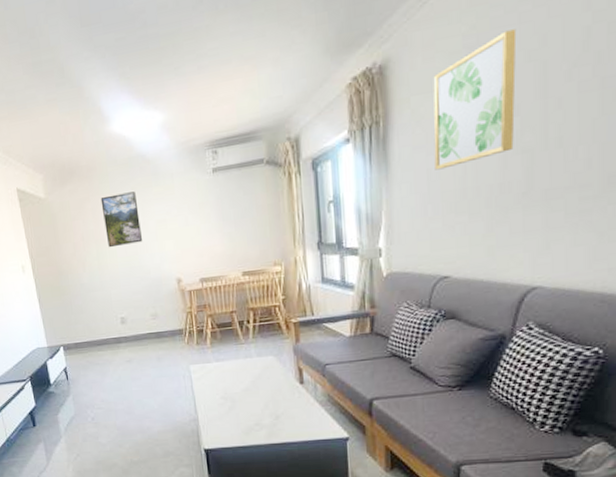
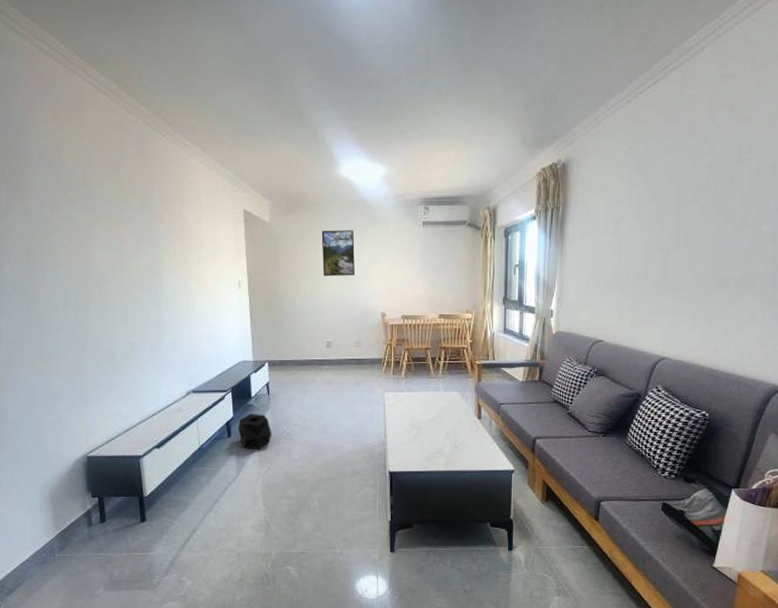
speaker: none [41,400,77,438] -> present [238,414,272,450]
wall art: present [433,29,517,170] -> none [598,156,662,253]

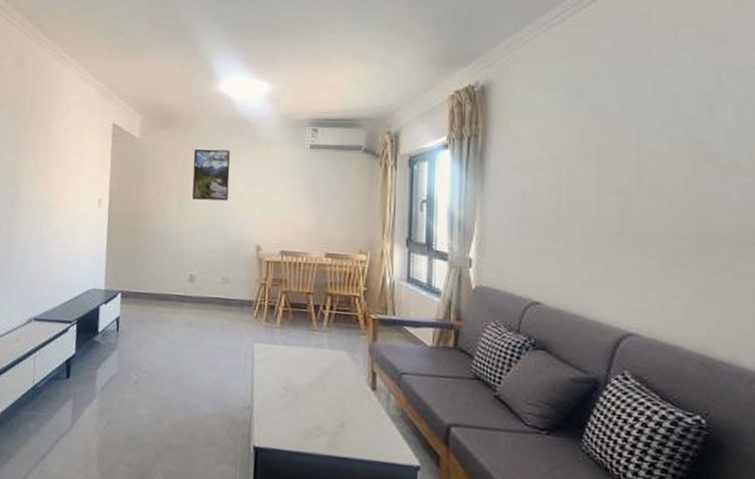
speaker: present [238,414,272,450] -> none [79,352,117,399]

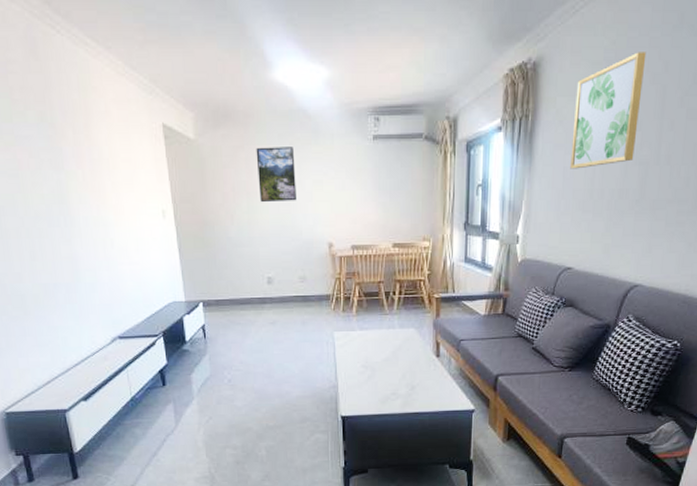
wall art: none [530,80,611,193] -> present [570,52,647,169]

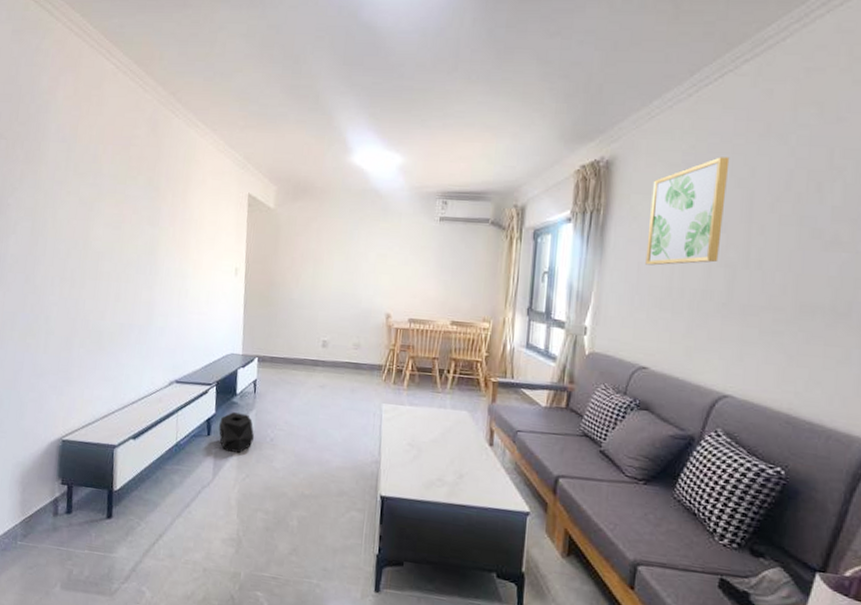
speaker: none [173,360,212,399] -> present [219,412,255,454]
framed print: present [256,147,296,203] -> none [325,220,363,271]

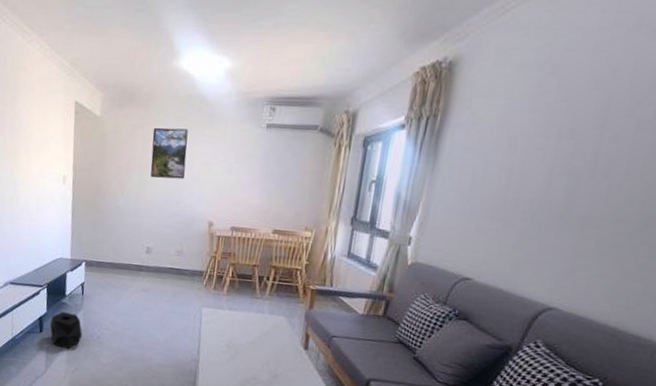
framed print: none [325,220,363,271] -> present [150,127,188,179]
wall art: present [645,157,730,266] -> none [480,55,590,175]

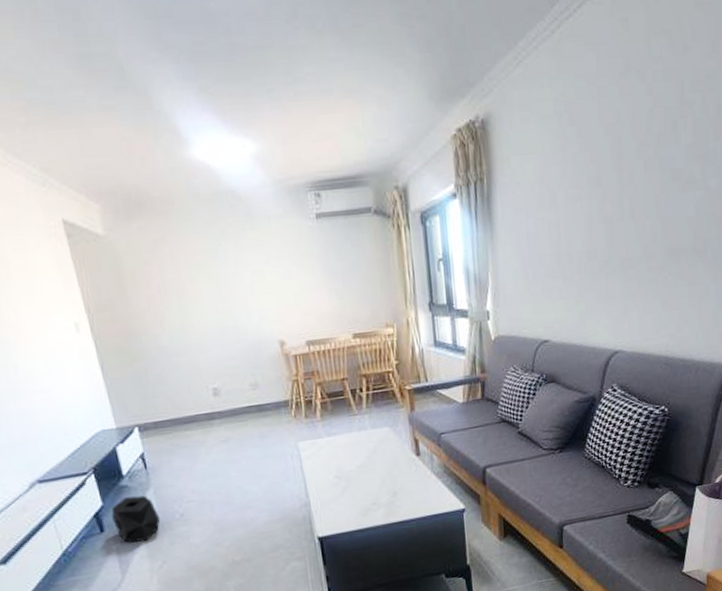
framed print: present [150,127,188,179] -> none [180,234,236,303]

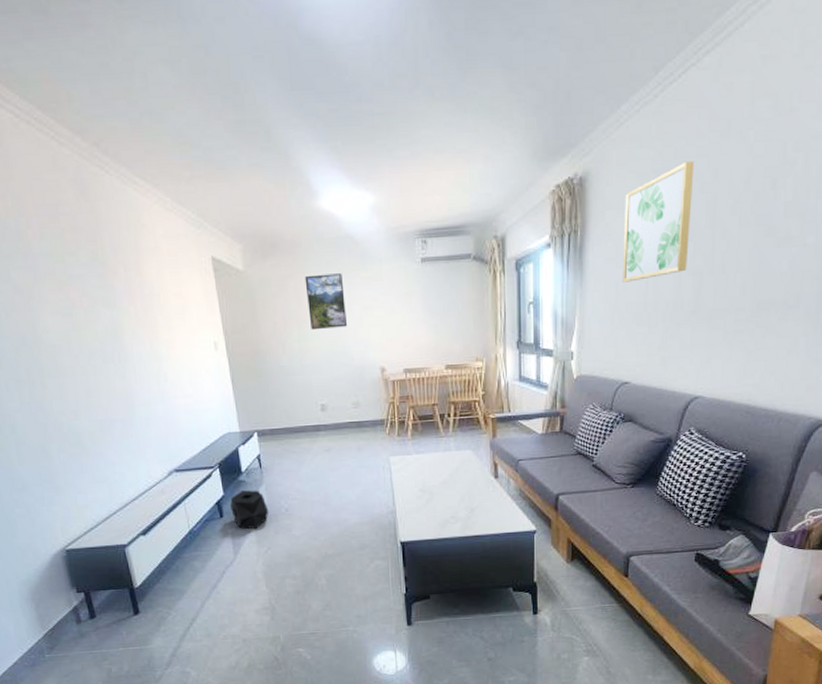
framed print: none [180,234,236,303] -> present [304,273,347,330]
wall art: none [529,102,598,234] -> present [622,161,695,283]

